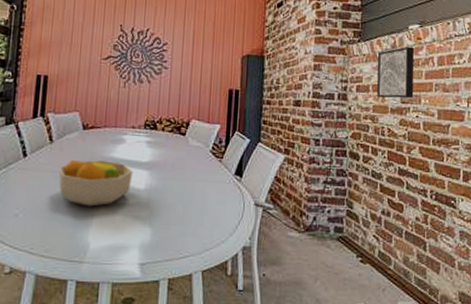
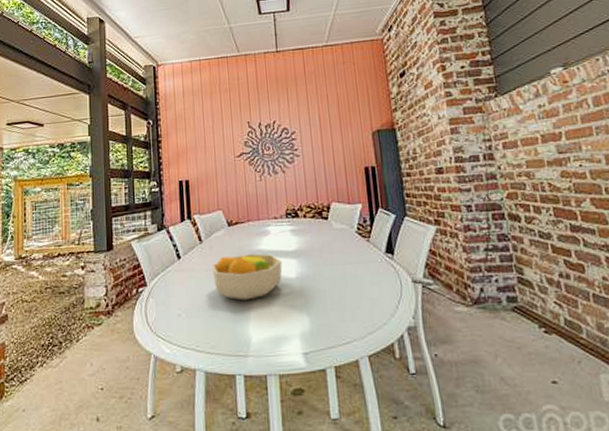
wall art: present [377,46,414,99] -> none [519,92,572,152]

